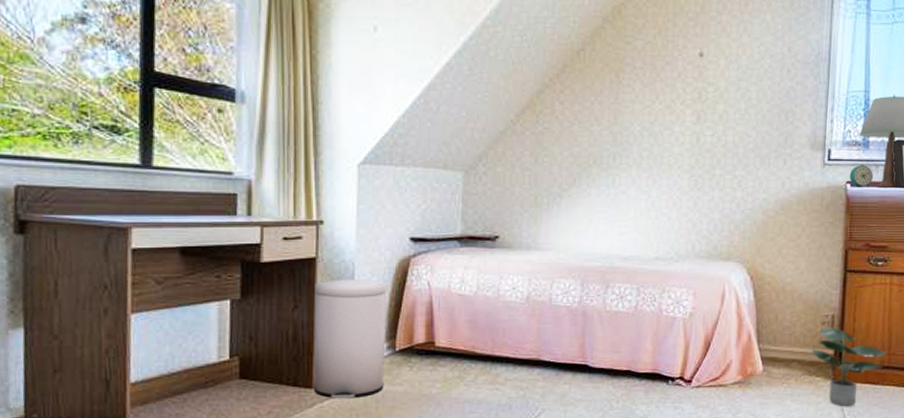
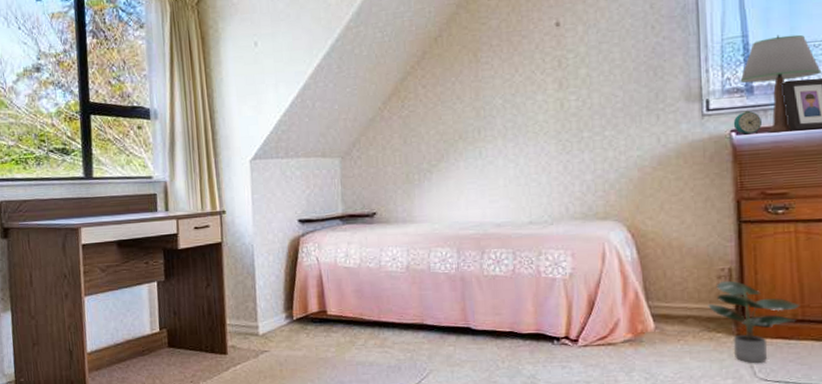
pedal bin: present [313,279,387,399] -> none [222,258,286,364]

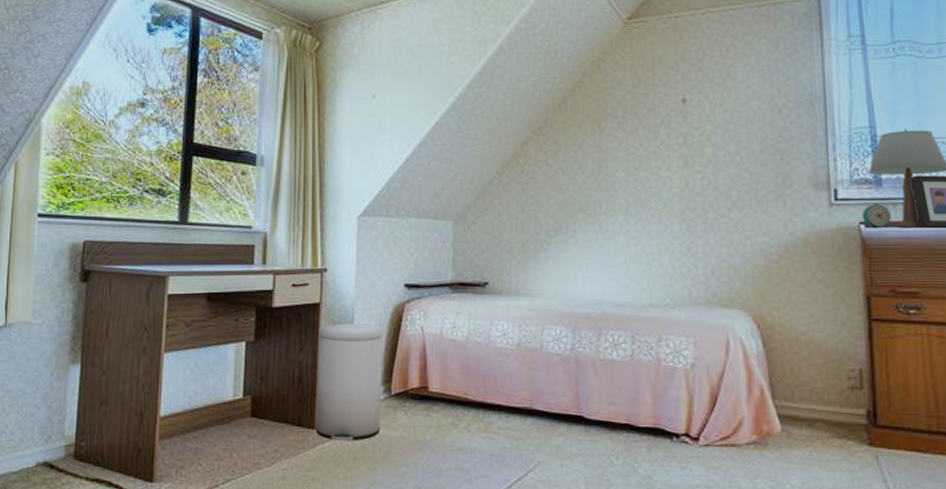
pedal bin: none [222,258,286,364] -> present [315,324,383,441]
potted plant: present [708,280,800,364] -> none [838,383,935,478]

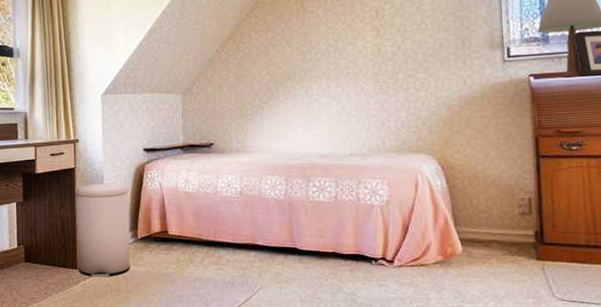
alarm clock: present [862,203,891,228] -> none [531,57,556,79]

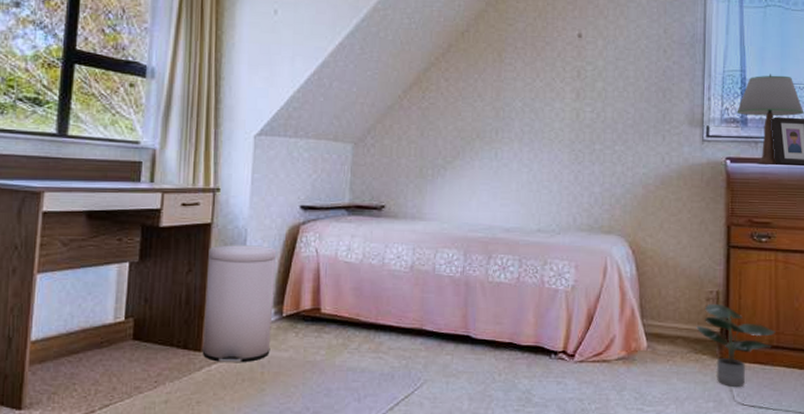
potted plant: none [510,209,593,285] -> present [696,303,776,388]

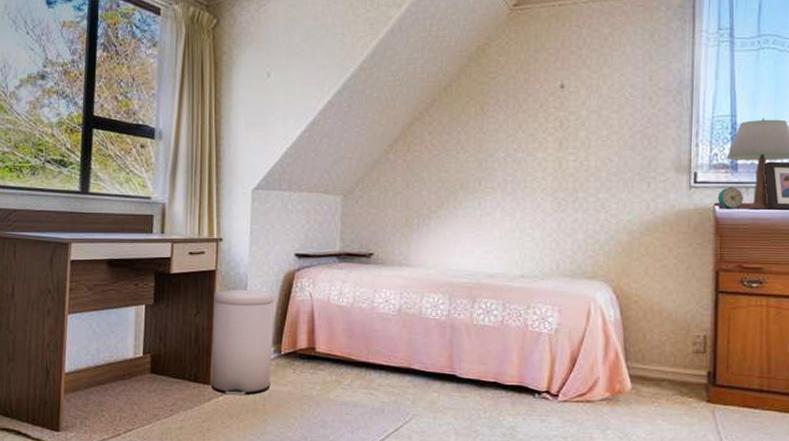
potted plant: present [696,303,776,388] -> none [682,347,767,430]
alarm clock: none [728,140,752,164] -> present [717,186,743,209]

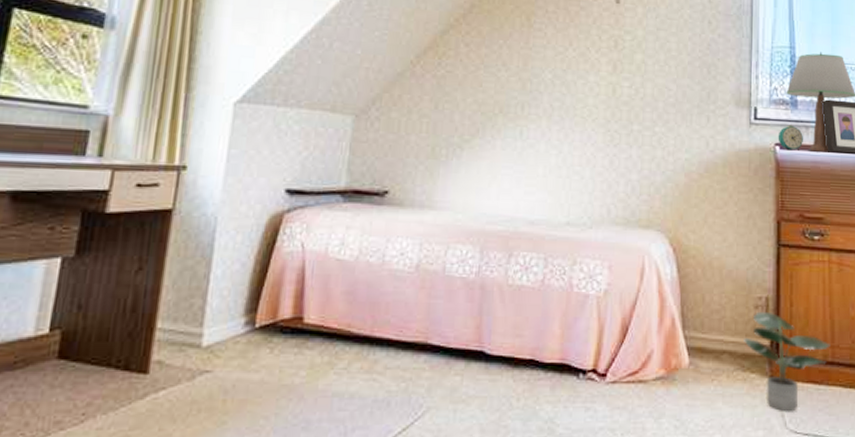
pedal bin: present [210,289,275,396] -> none [148,236,253,389]
potted plant: none [682,347,767,430] -> present [744,311,830,412]

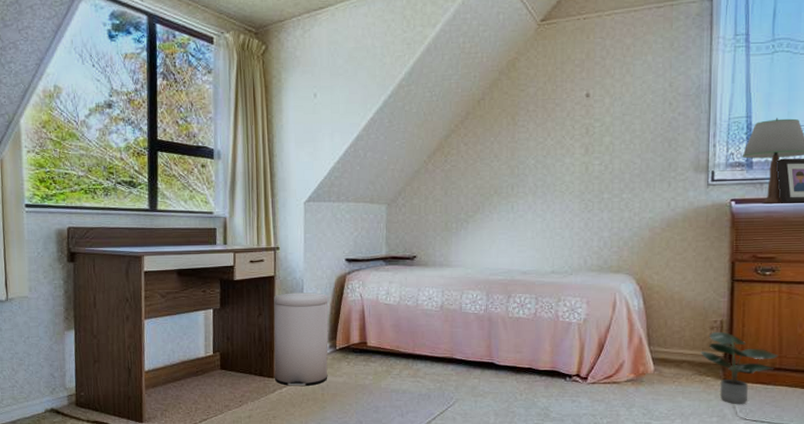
pedal bin: none [148,236,253,389] -> present [273,292,328,387]
alarm clock: present [778,124,803,151] -> none [733,183,758,204]

